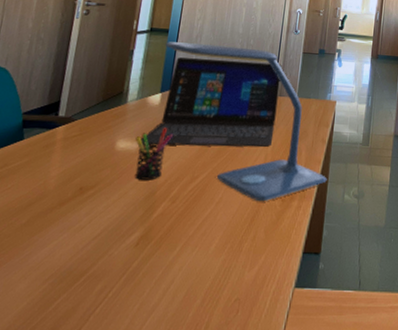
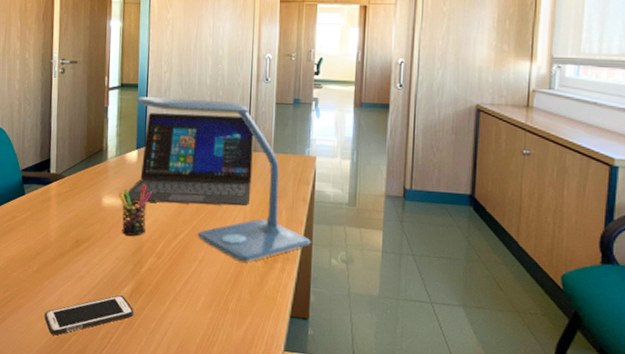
cell phone: none [28,244,140,296] -> present [44,295,134,336]

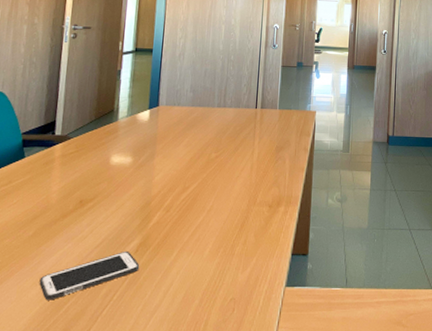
pen holder: present [119,184,153,236] -> none [128,142,164,192]
laptop: present [123,113,254,206] -> none [133,75,262,159]
desk lamp: present [135,97,311,262] -> none [149,60,311,208]

